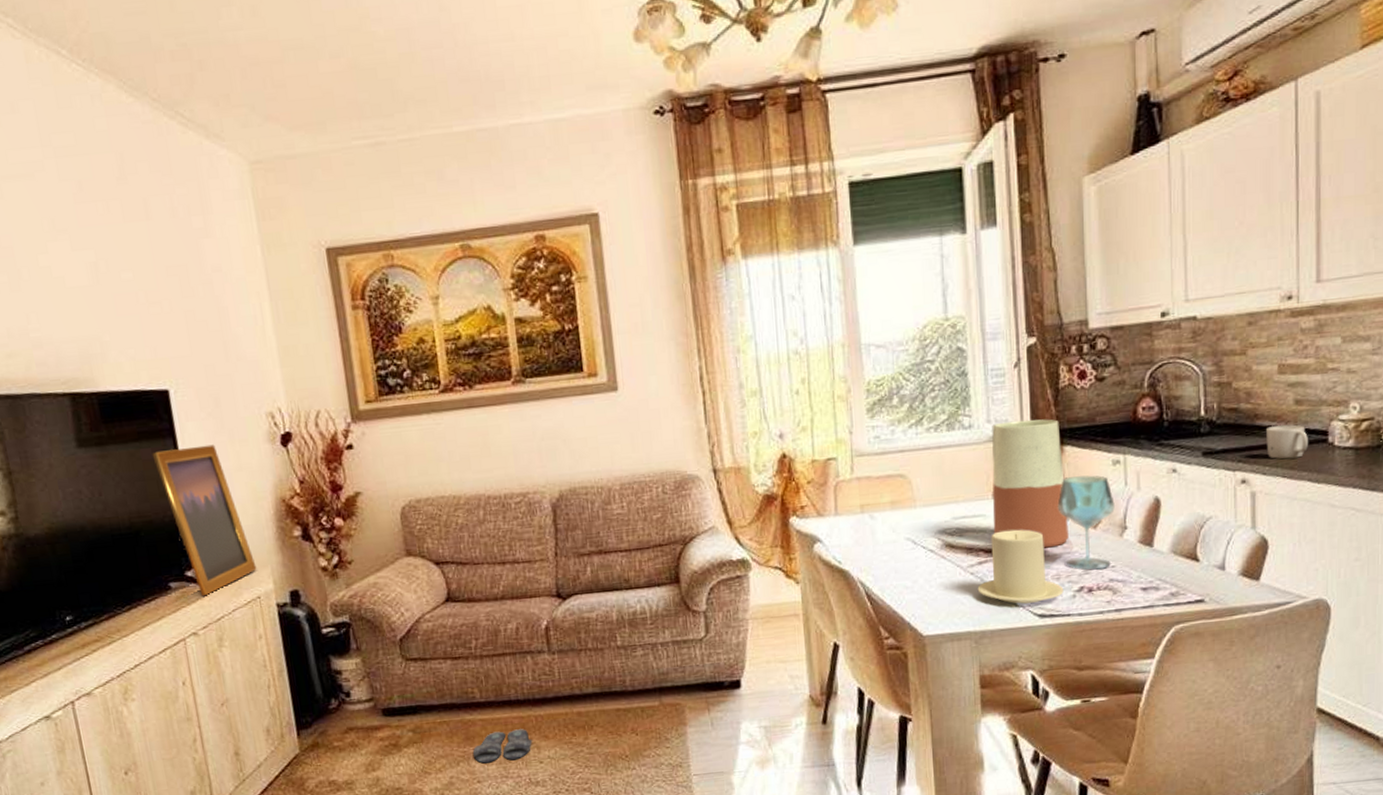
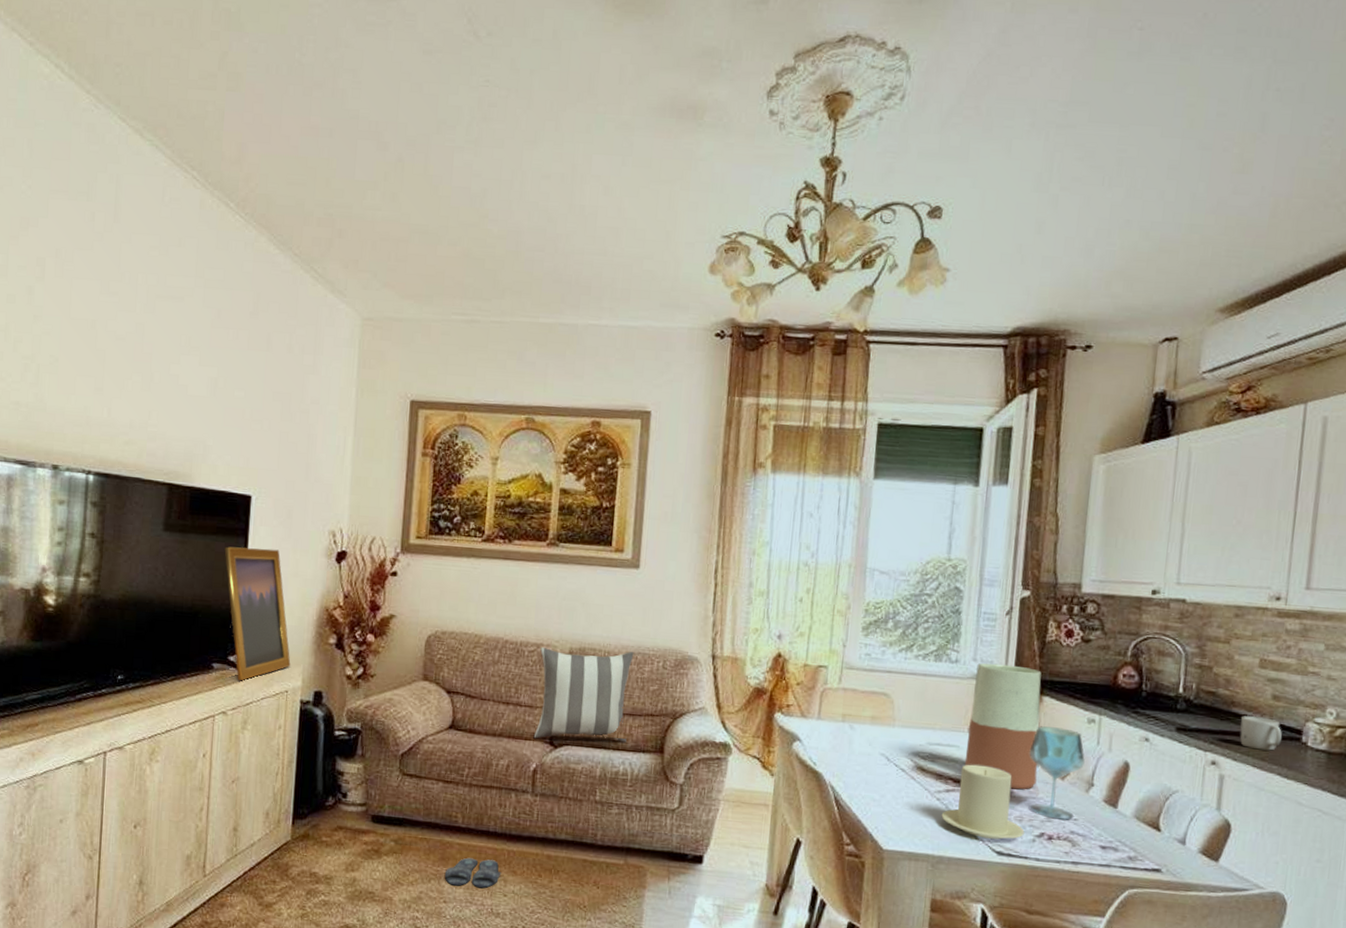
pillow: none [527,482,639,595] -> present [533,647,634,743]

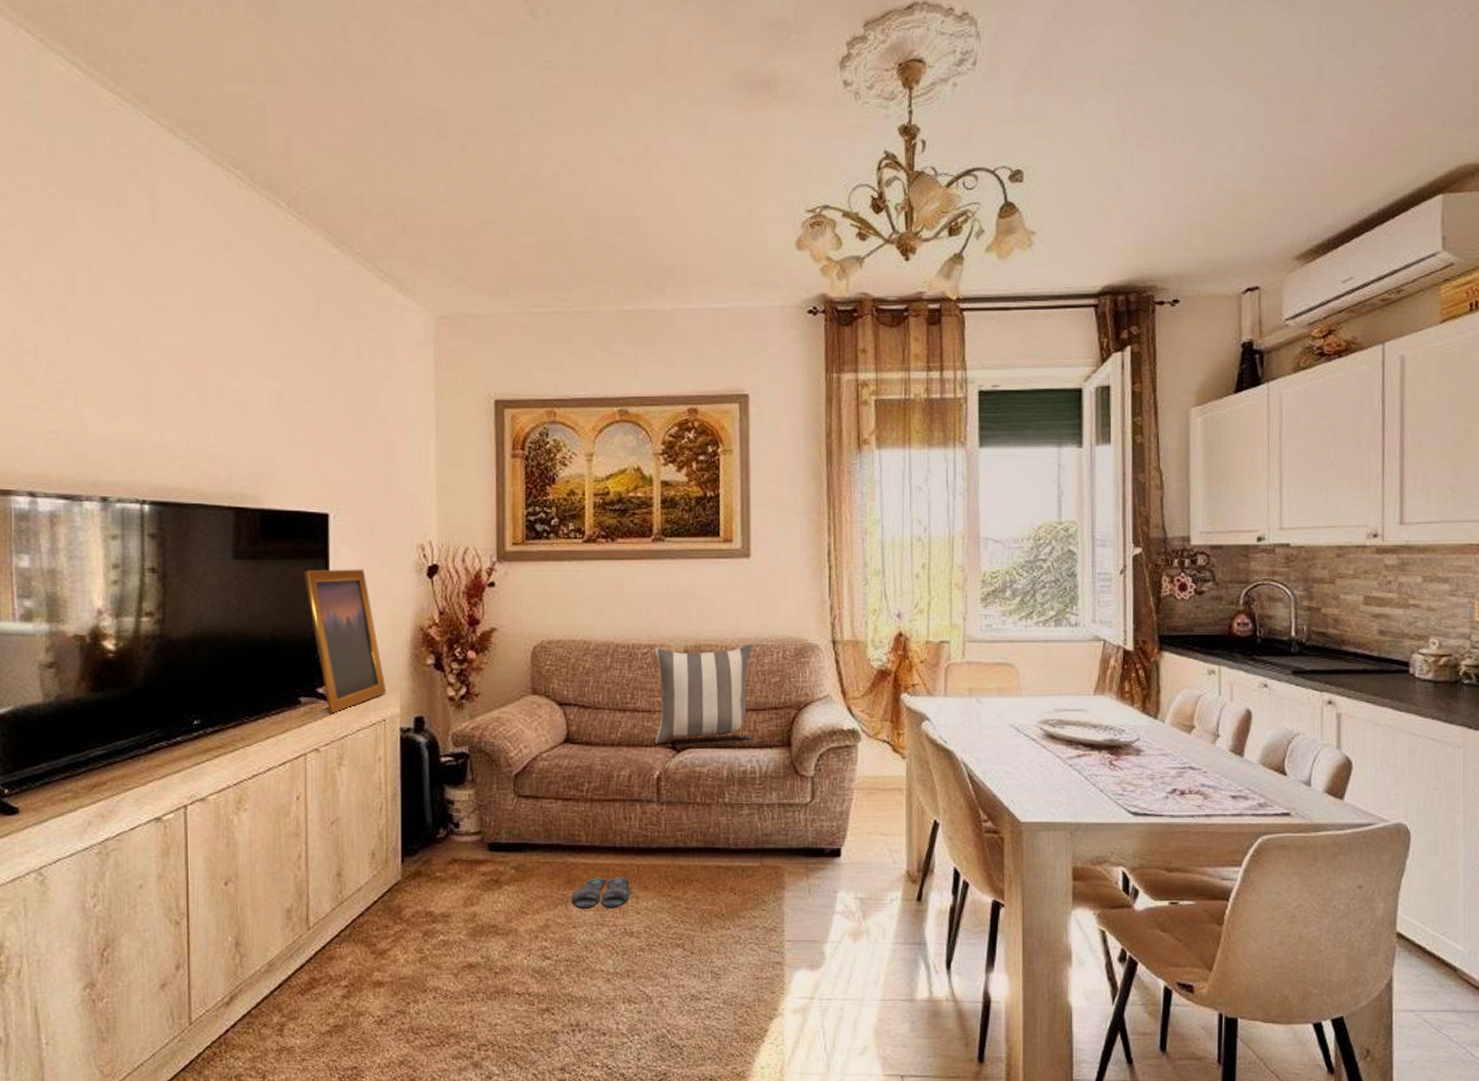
candle: present [941,764,1025,840] -> none [1075,727,1157,800]
vase: present [964,663,1042,790] -> none [1093,623,1164,748]
wine glass: present [1029,726,1085,820] -> none [1155,682,1209,774]
mug: present [1239,716,1282,751] -> none [1351,653,1391,685]

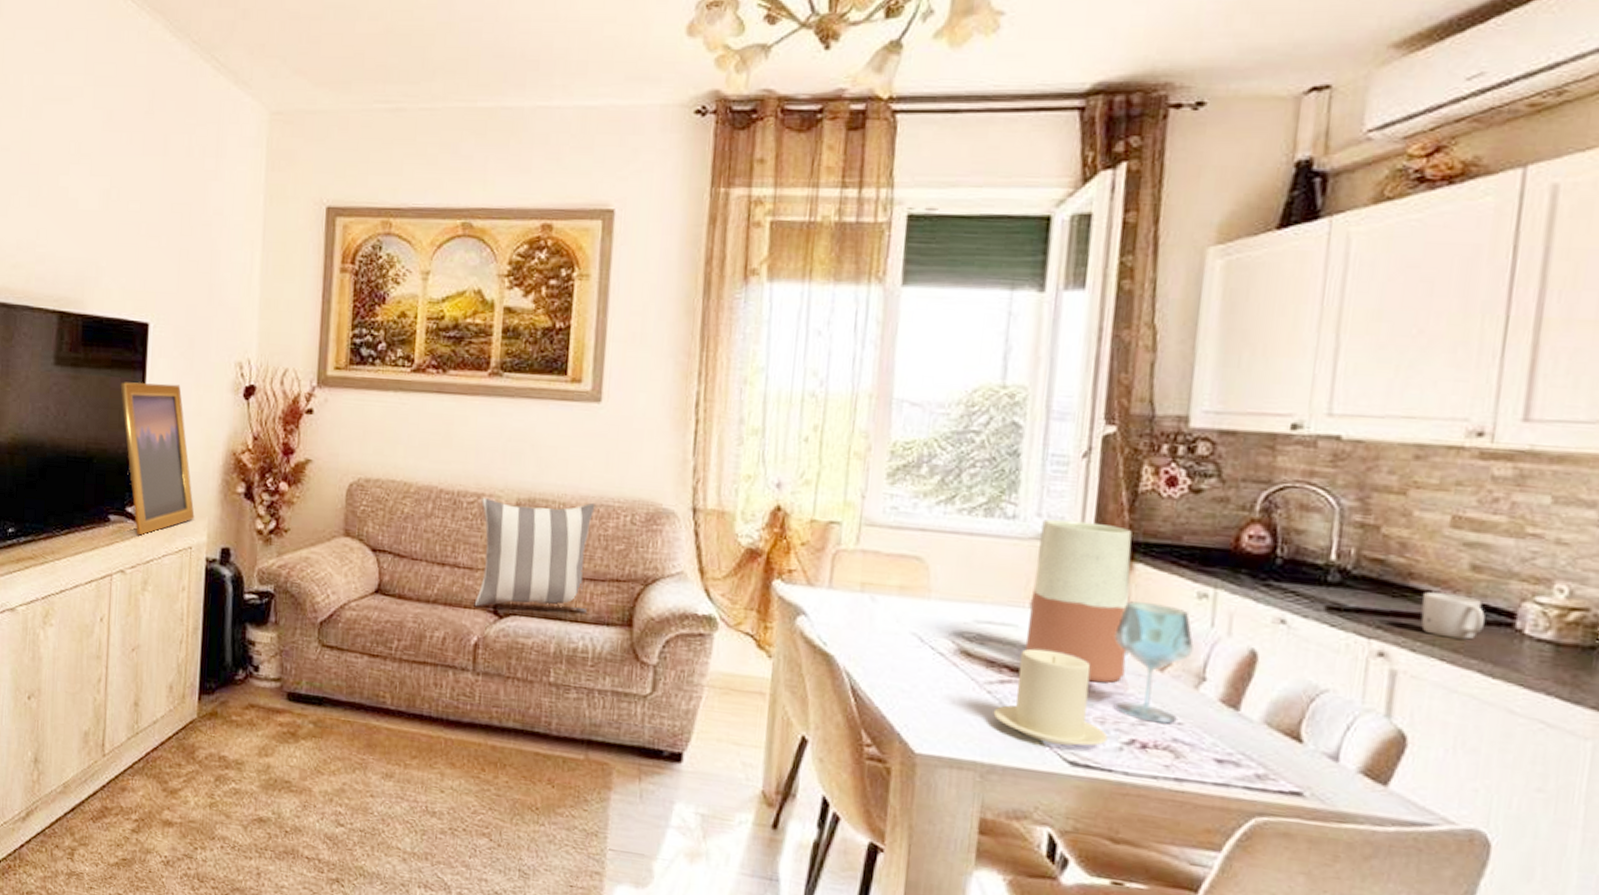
slippers: present [573,877,632,909] -> none [372,745,438,782]
candle: none [1075,727,1157,800] -> present [993,648,1108,746]
vase: none [1093,623,1164,748] -> present [1024,519,1132,683]
wine glass: none [1155,682,1209,774] -> present [1114,601,1194,724]
mug: none [1351,653,1391,685] -> present [1420,592,1485,640]

